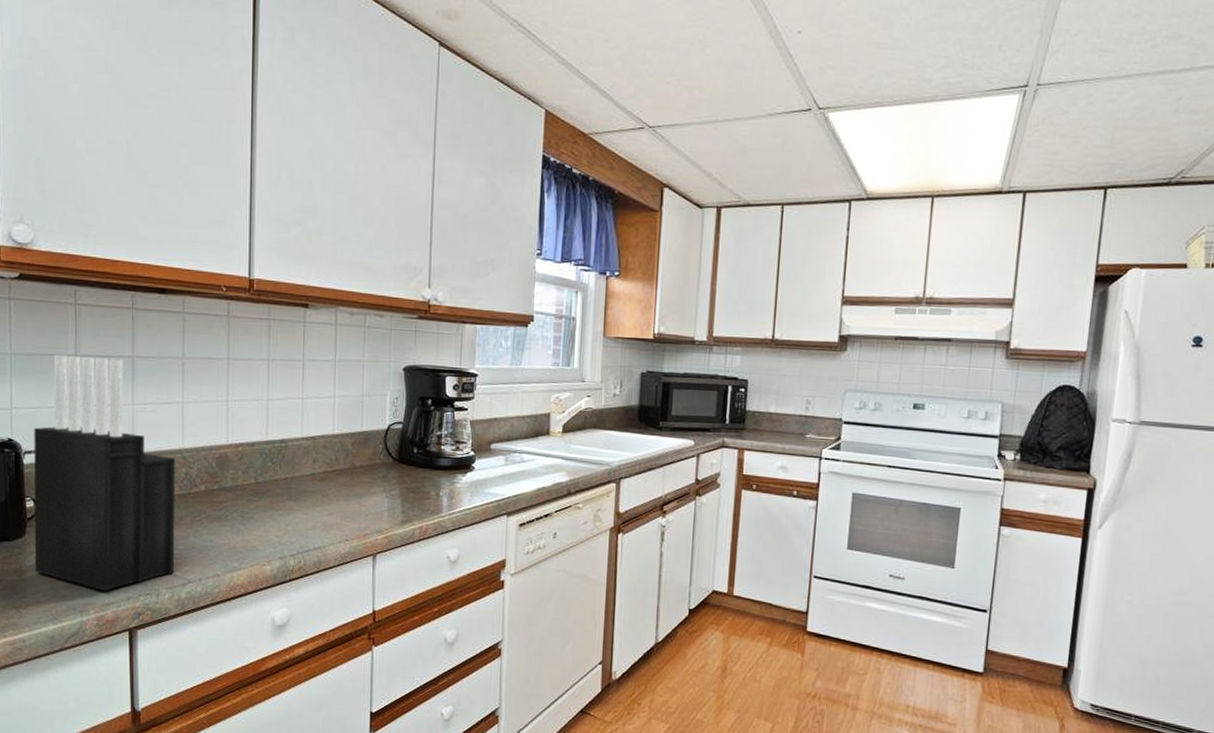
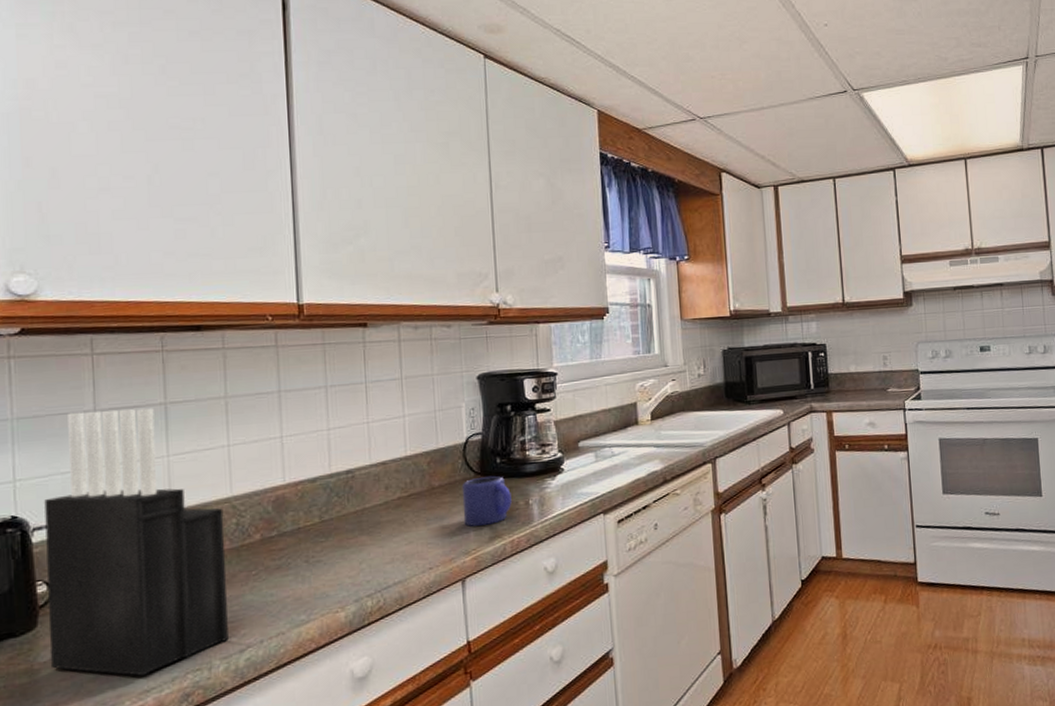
mug: none [379,463,424,510] -> present [461,475,512,527]

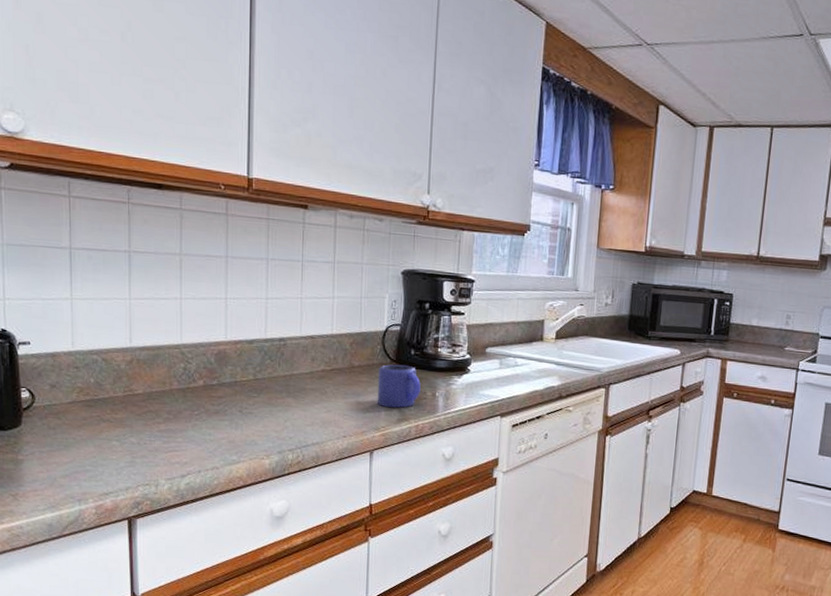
knife block: present [44,408,228,676] -> none [28,246,174,482]

